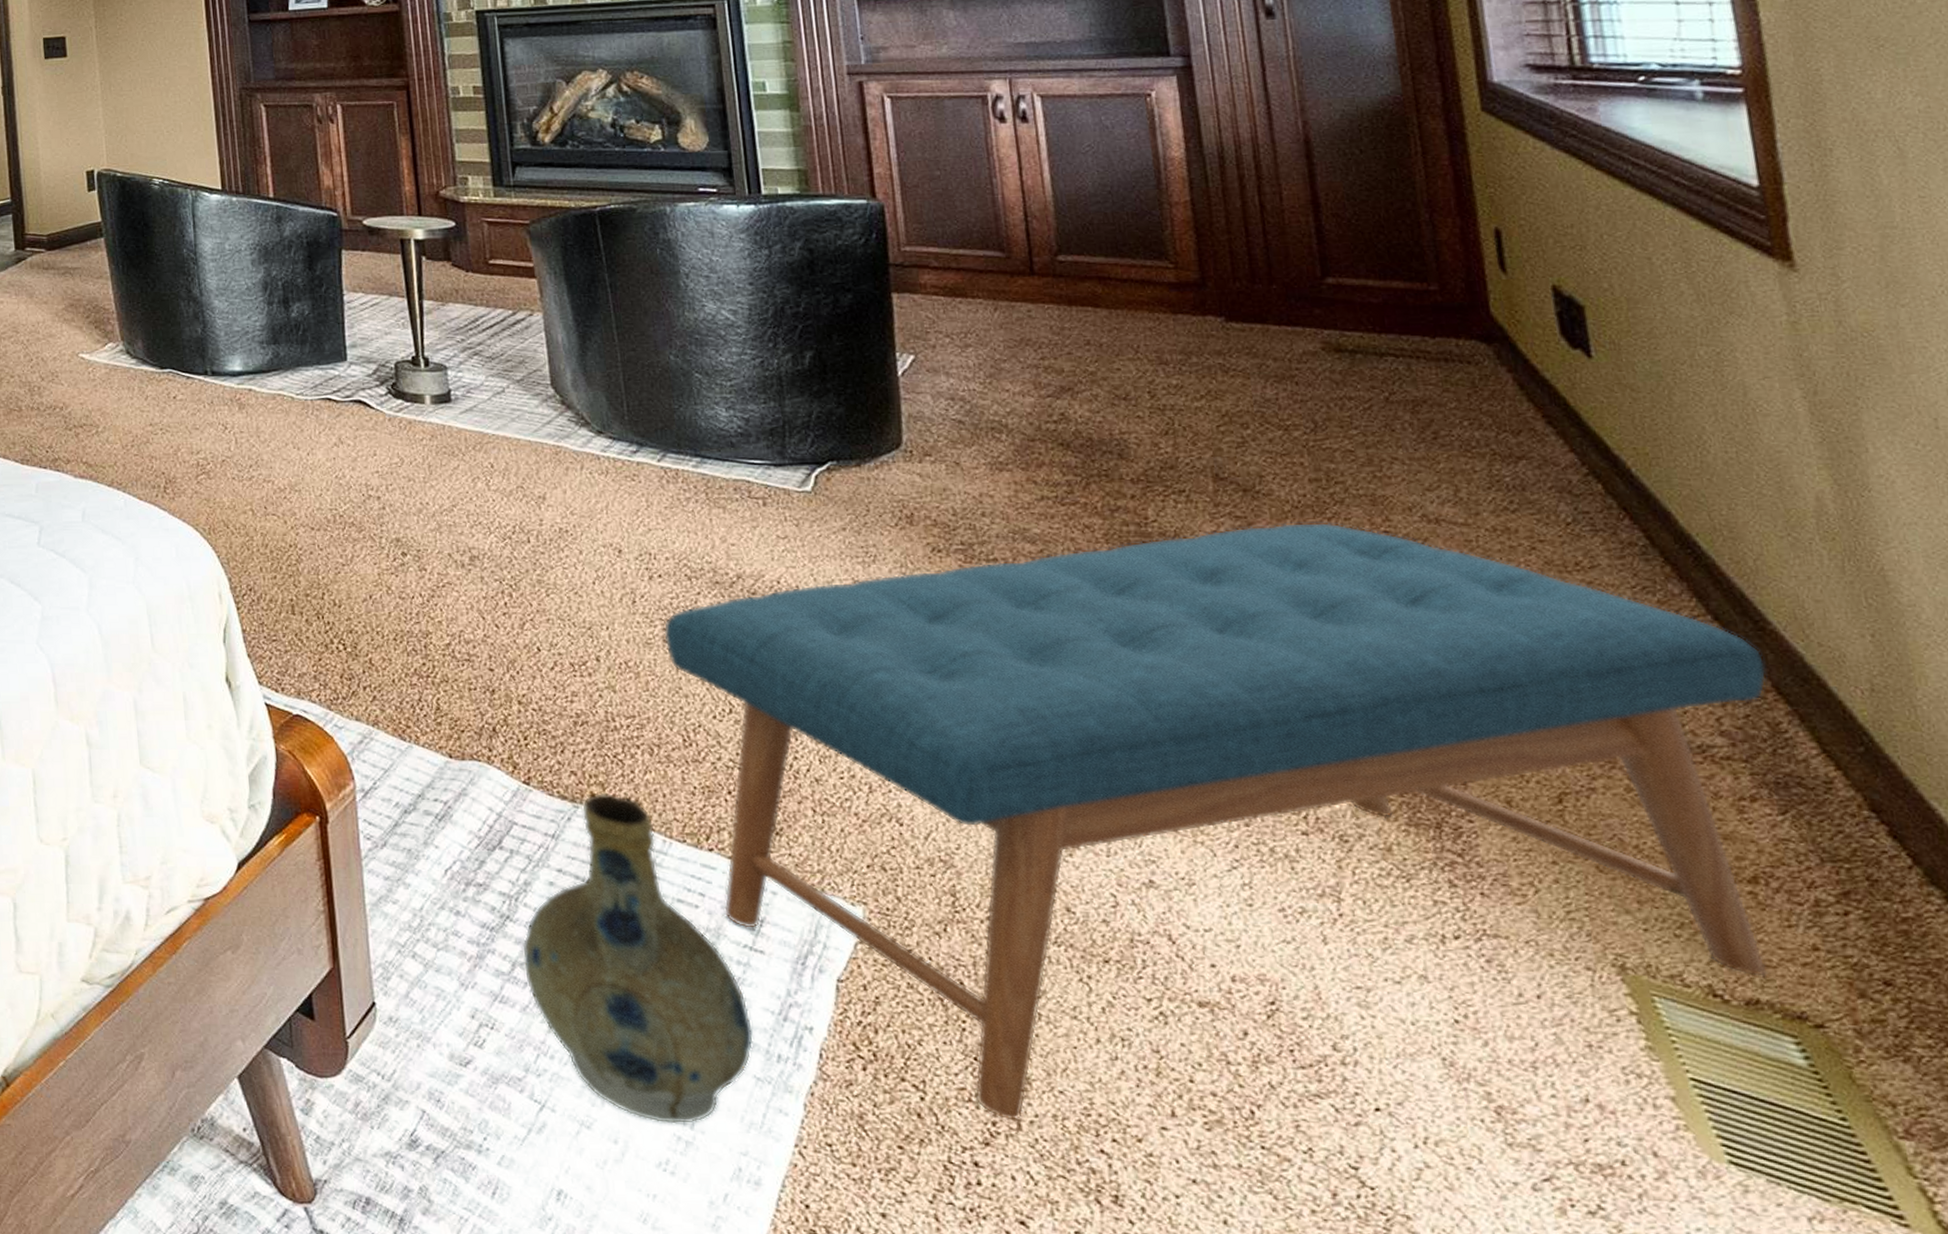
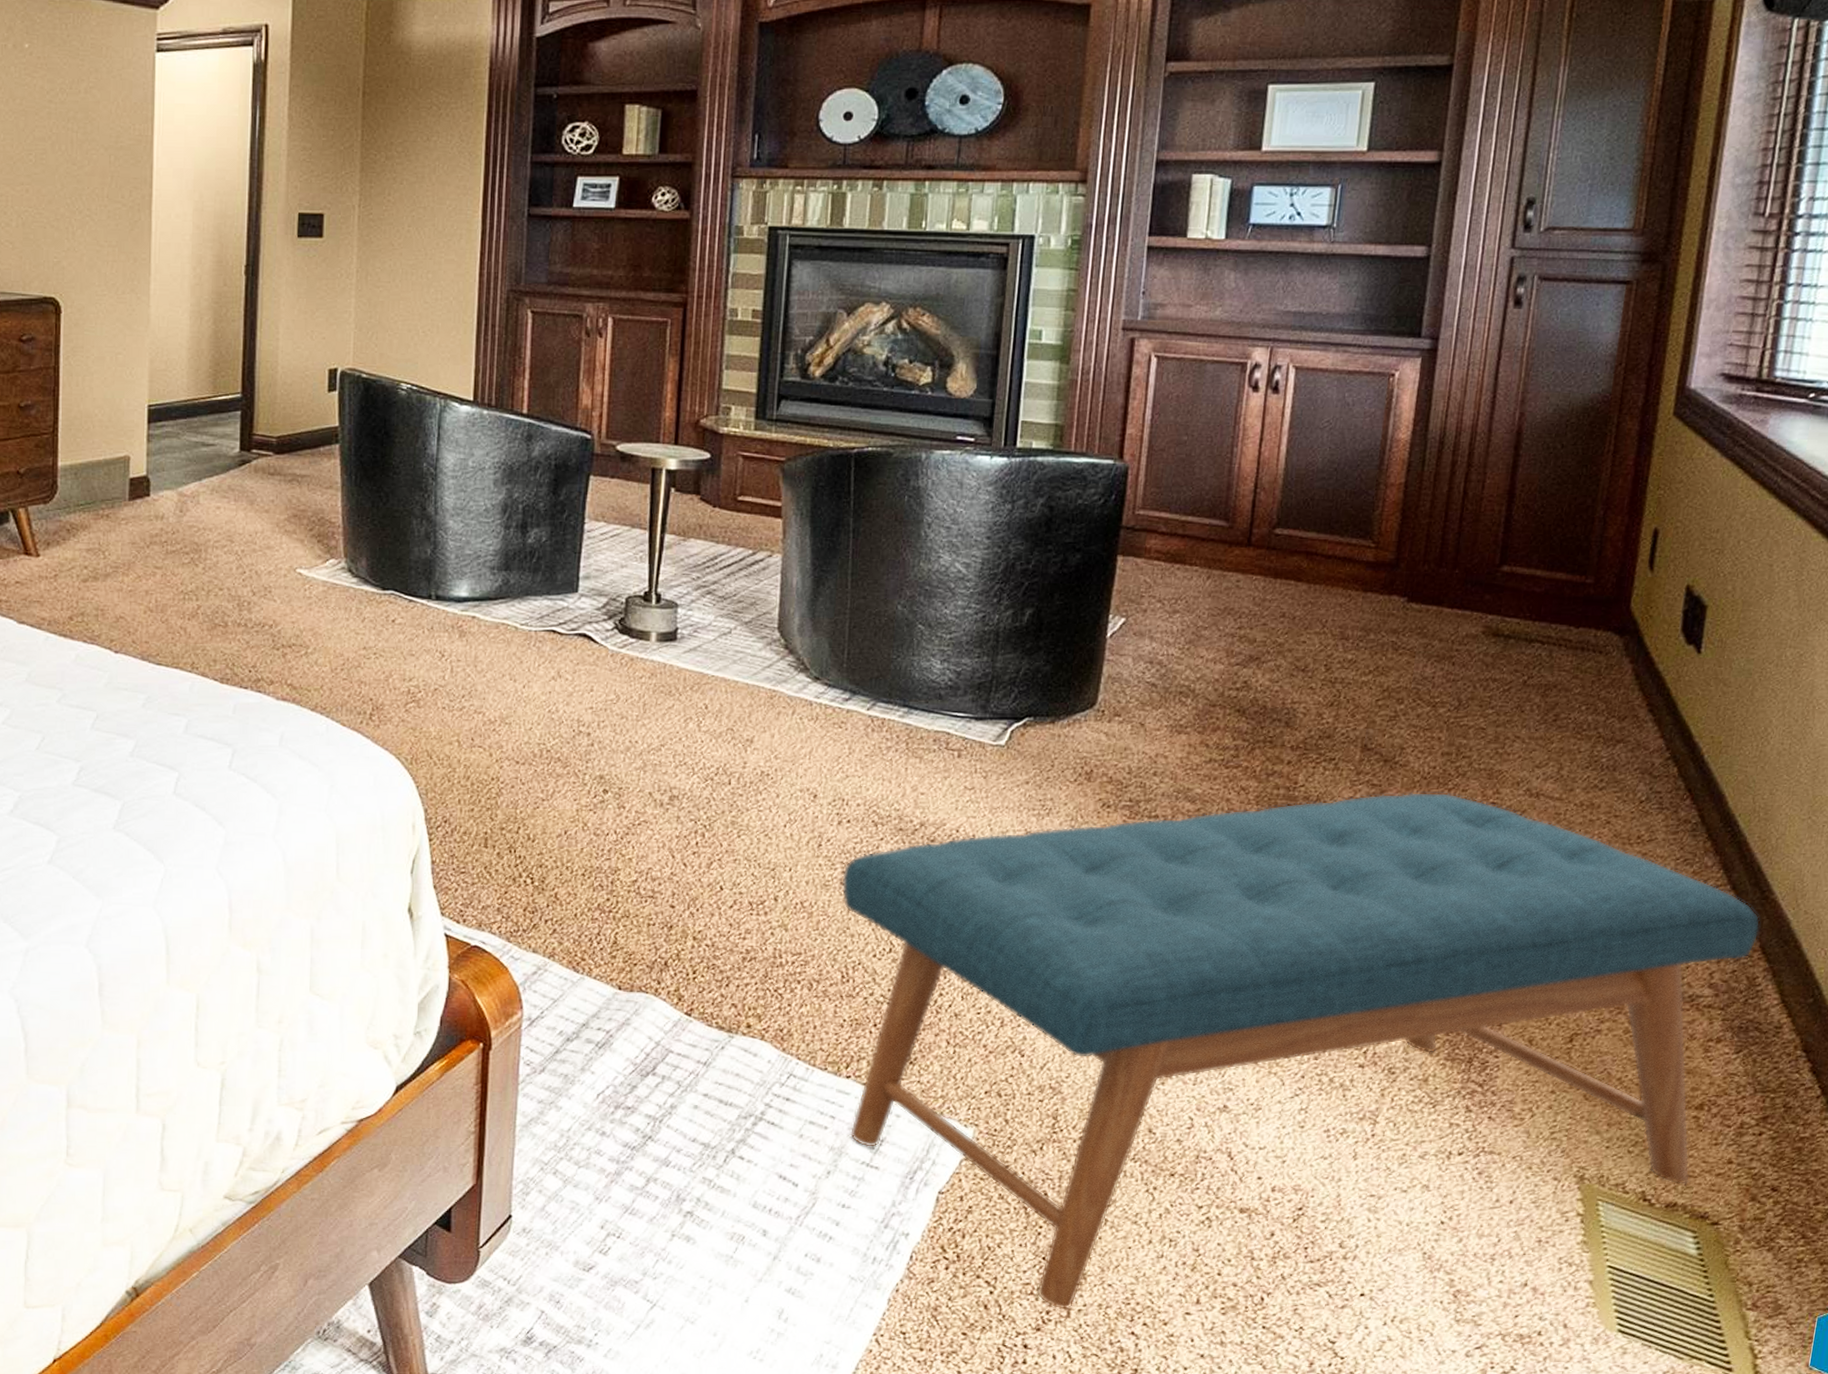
ceramic jug: present [522,792,754,1124] -> none [656,1023,857,1318]

